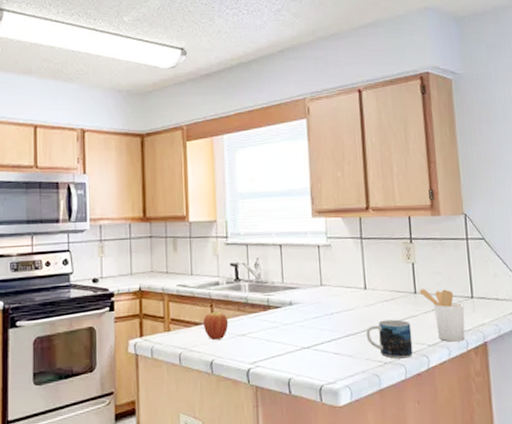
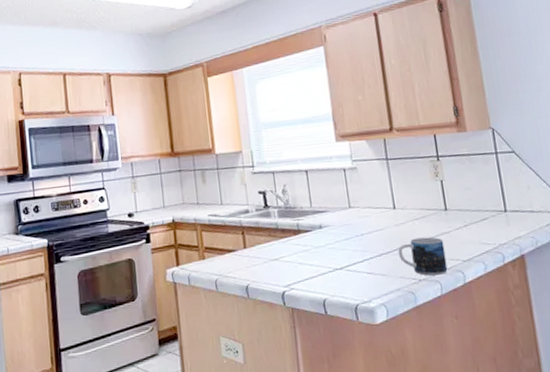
fruit: present [202,311,229,339] -> none [235,238,261,265]
utensil holder: present [419,289,465,342] -> none [449,204,501,257]

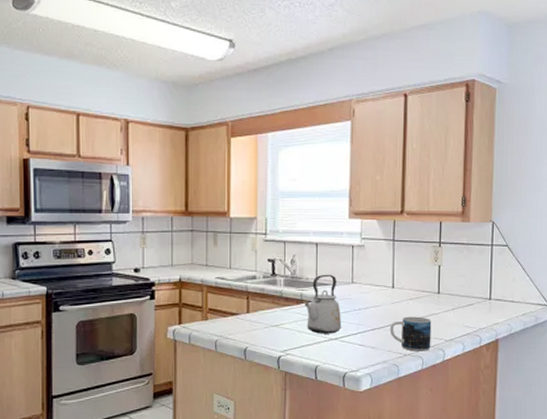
kettle: none [302,200,346,265] -> present [304,274,342,334]

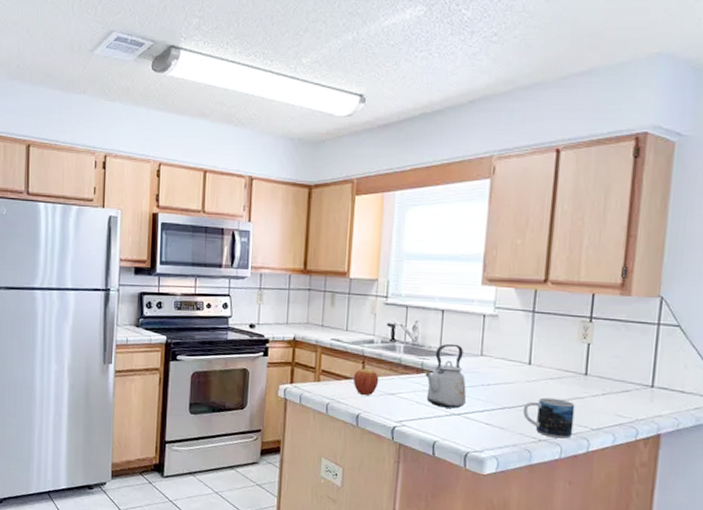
fruit: none [239,303,263,329] -> present [353,368,379,395]

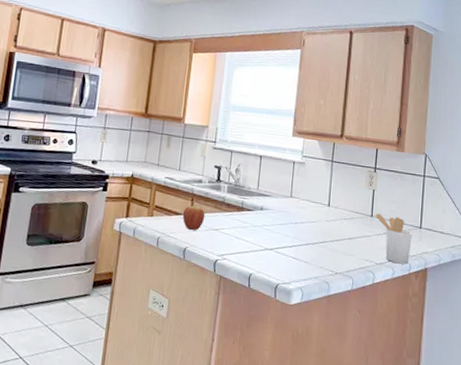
kettle: present [425,343,467,409] -> none [244,185,278,244]
mug: present [522,397,575,439] -> none [323,235,364,272]
utensil holder: none [590,371,641,430] -> present [375,213,413,265]

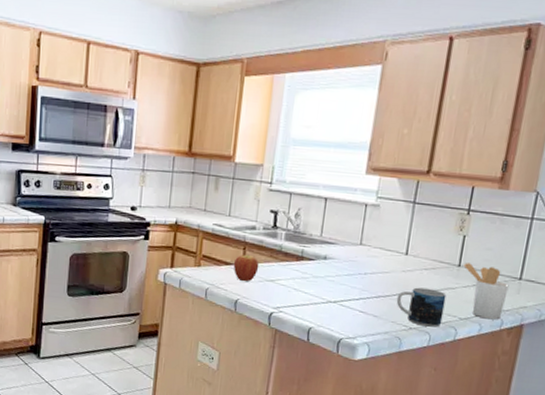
mug: none [323,235,364,272] -> present [396,287,447,327]

